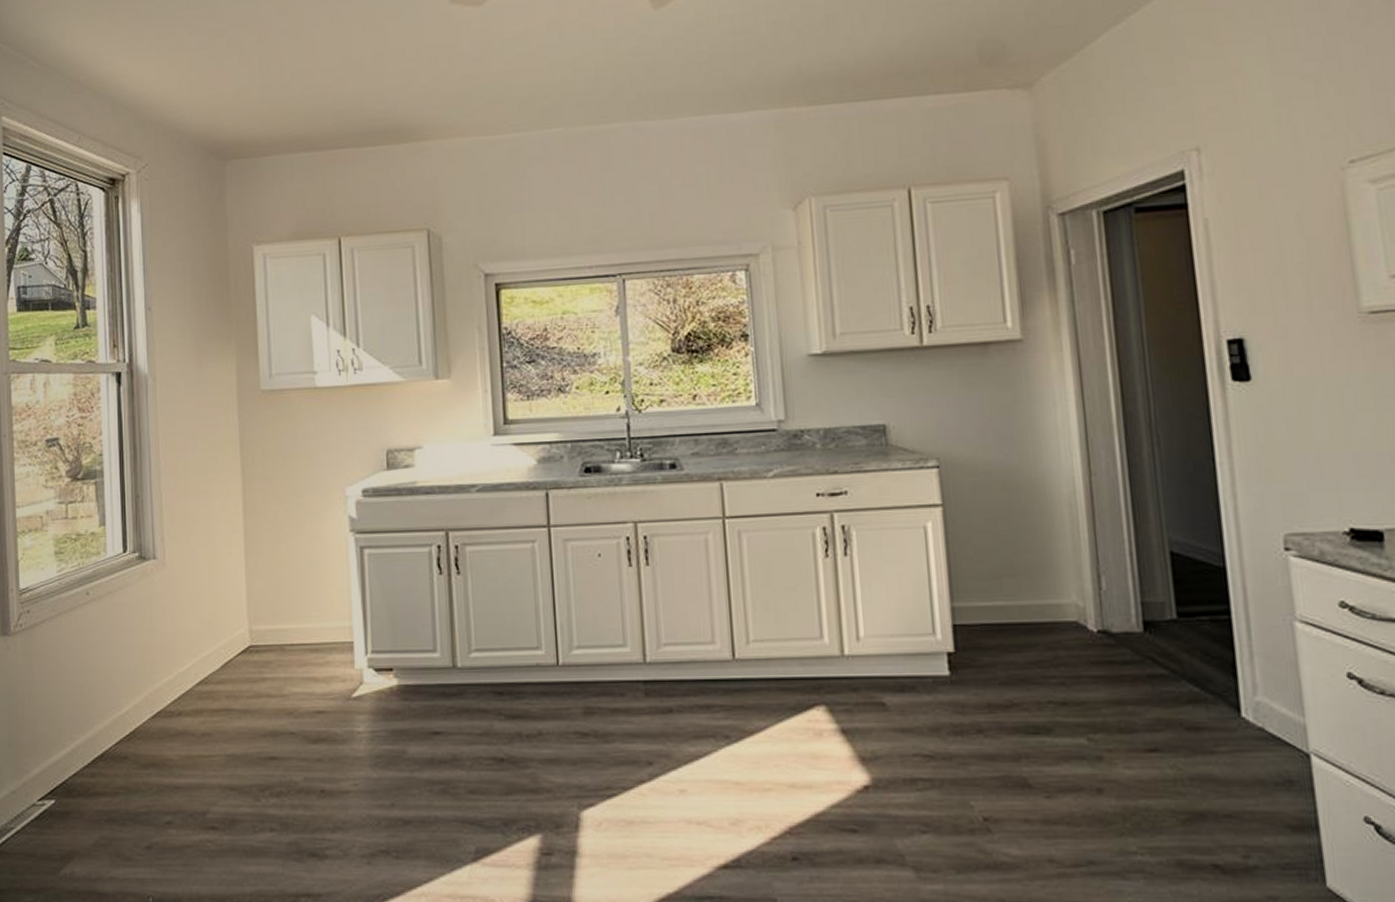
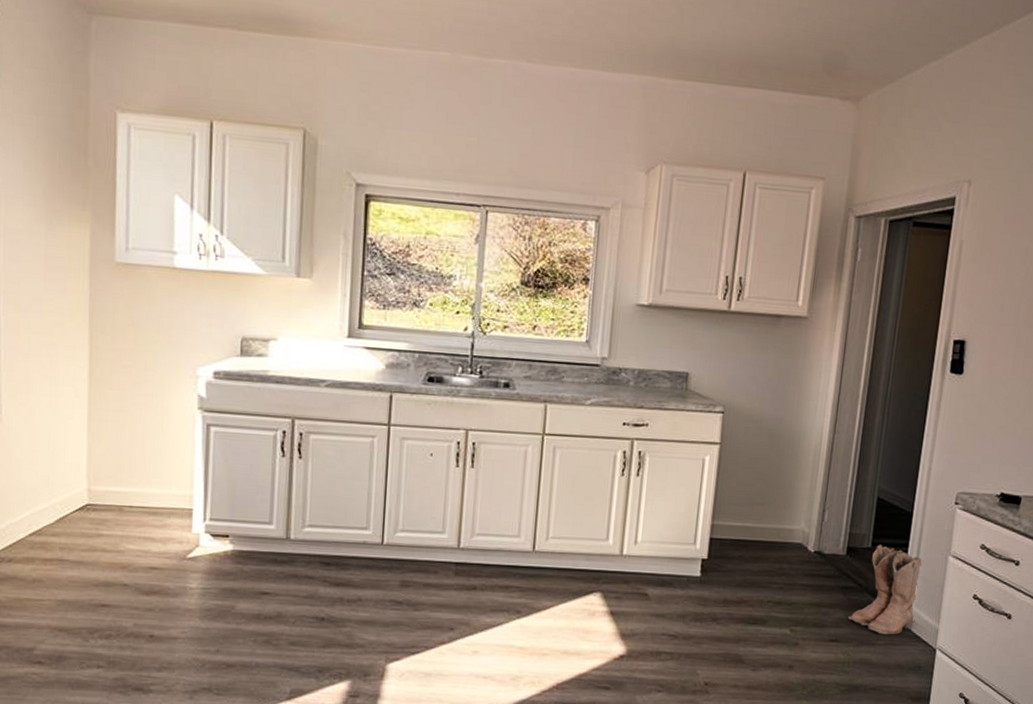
boots: none [1166,614,1267,738] -> present [848,545,924,635]

